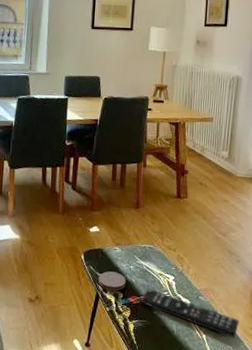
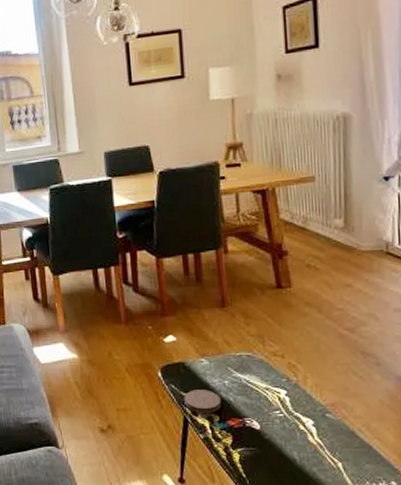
remote control: present [141,288,240,338] -> none [244,407,391,466]

